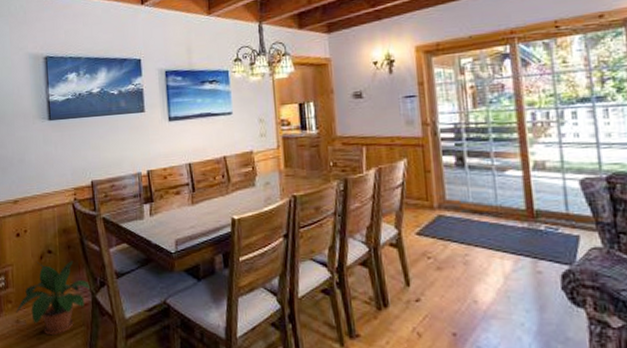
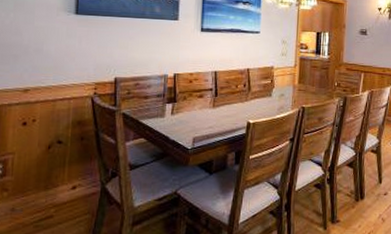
potted plant: present [16,261,92,336] -> none [13,151,103,223]

